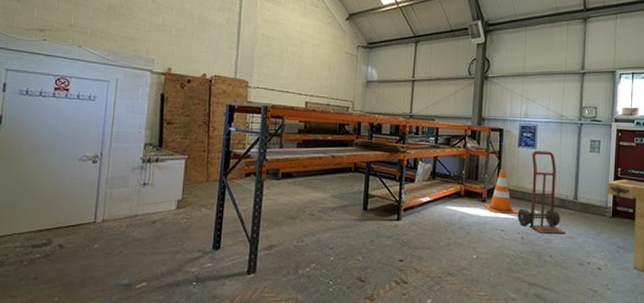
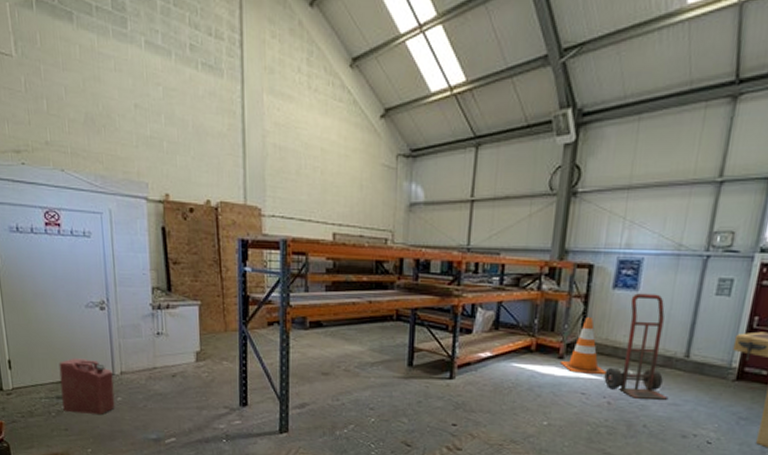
jerry can: none [37,207,94,262] -> present [58,358,115,414]

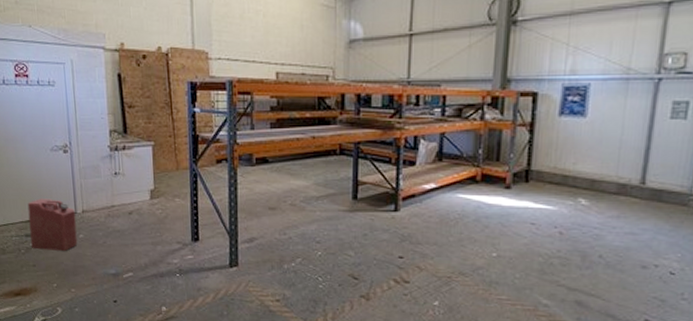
cone: present [560,317,606,374] -> none [507,146,556,203]
hand truck: present [604,293,667,400] -> none [554,120,623,229]

